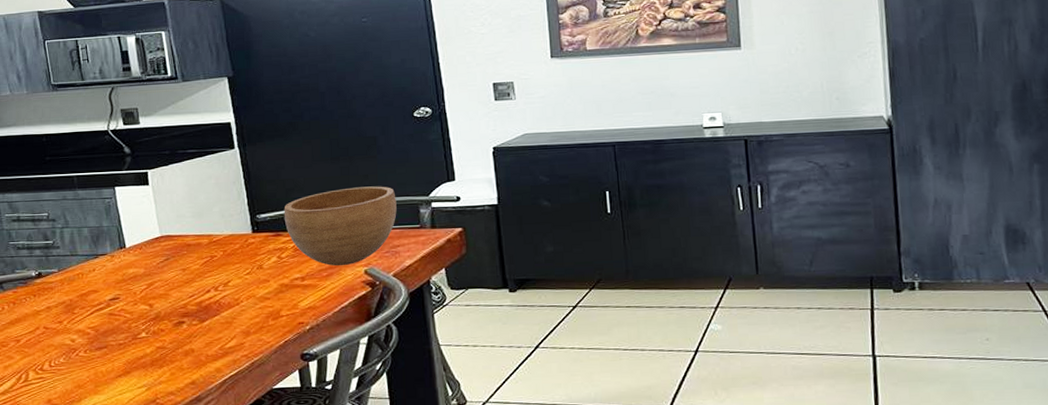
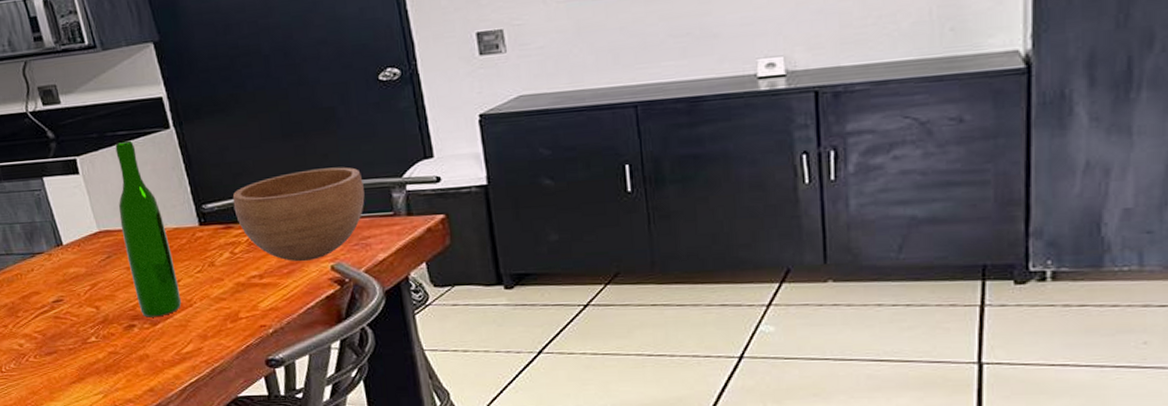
wine bottle: none [181,157,230,315] -> present [115,140,182,318]

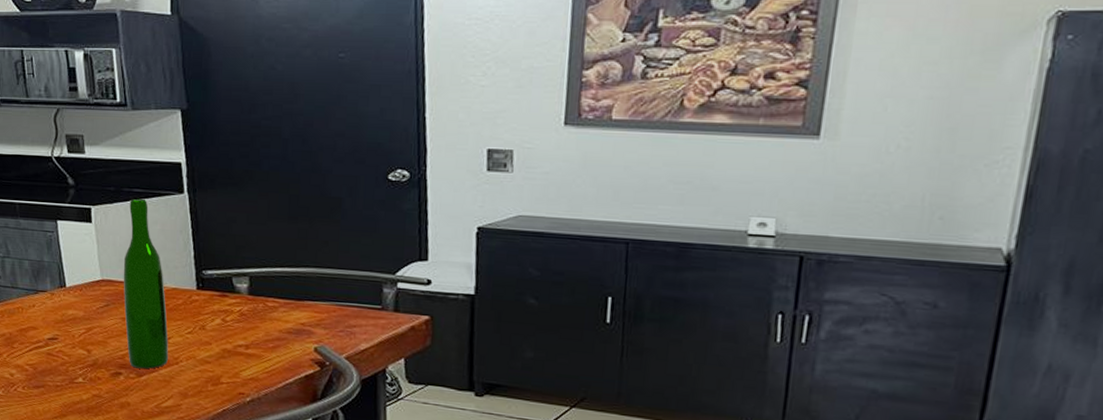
bowl: present [232,167,365,262] -> none [232,253,358,340]

